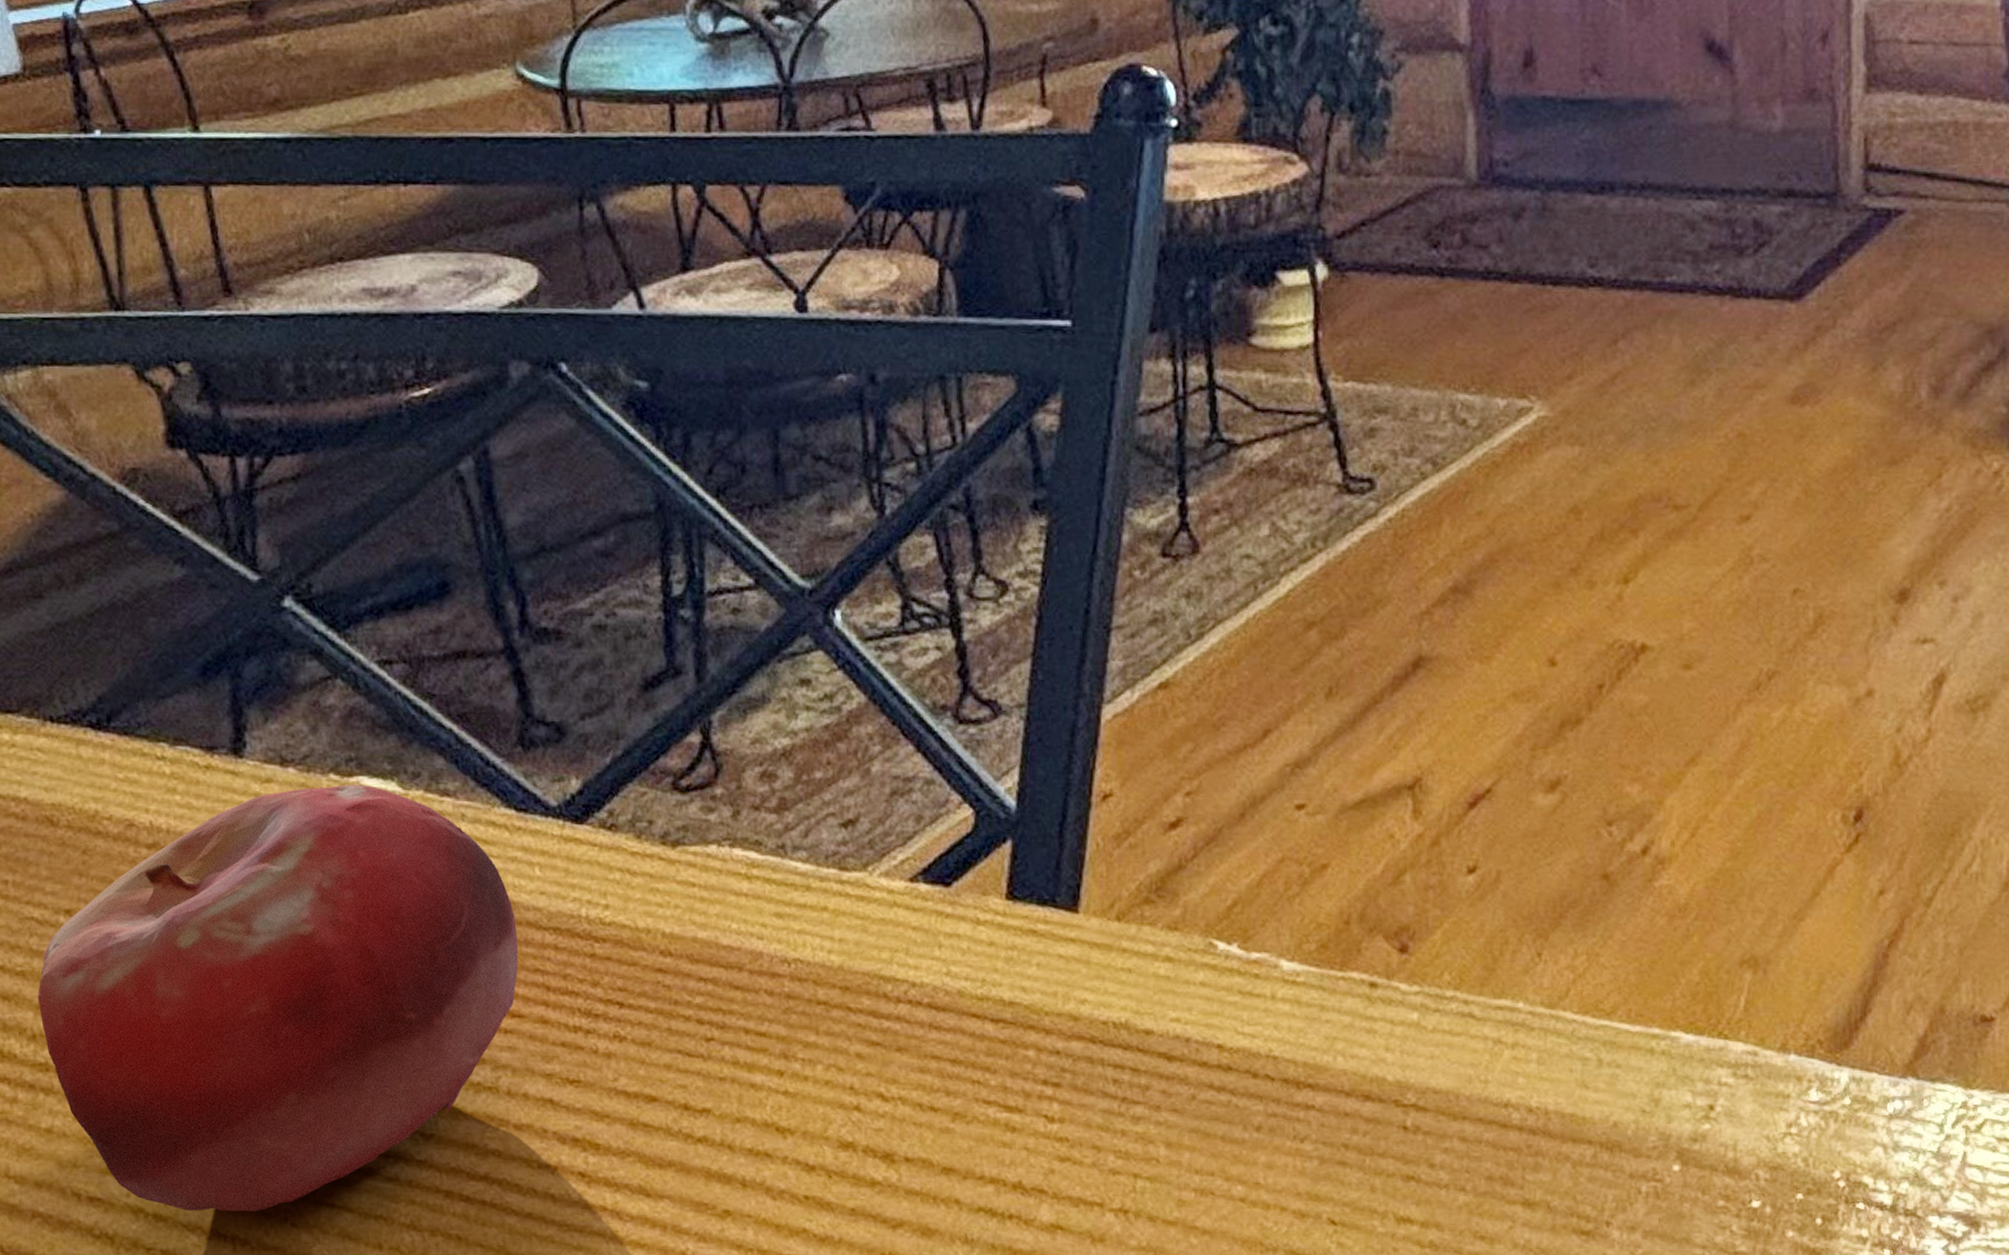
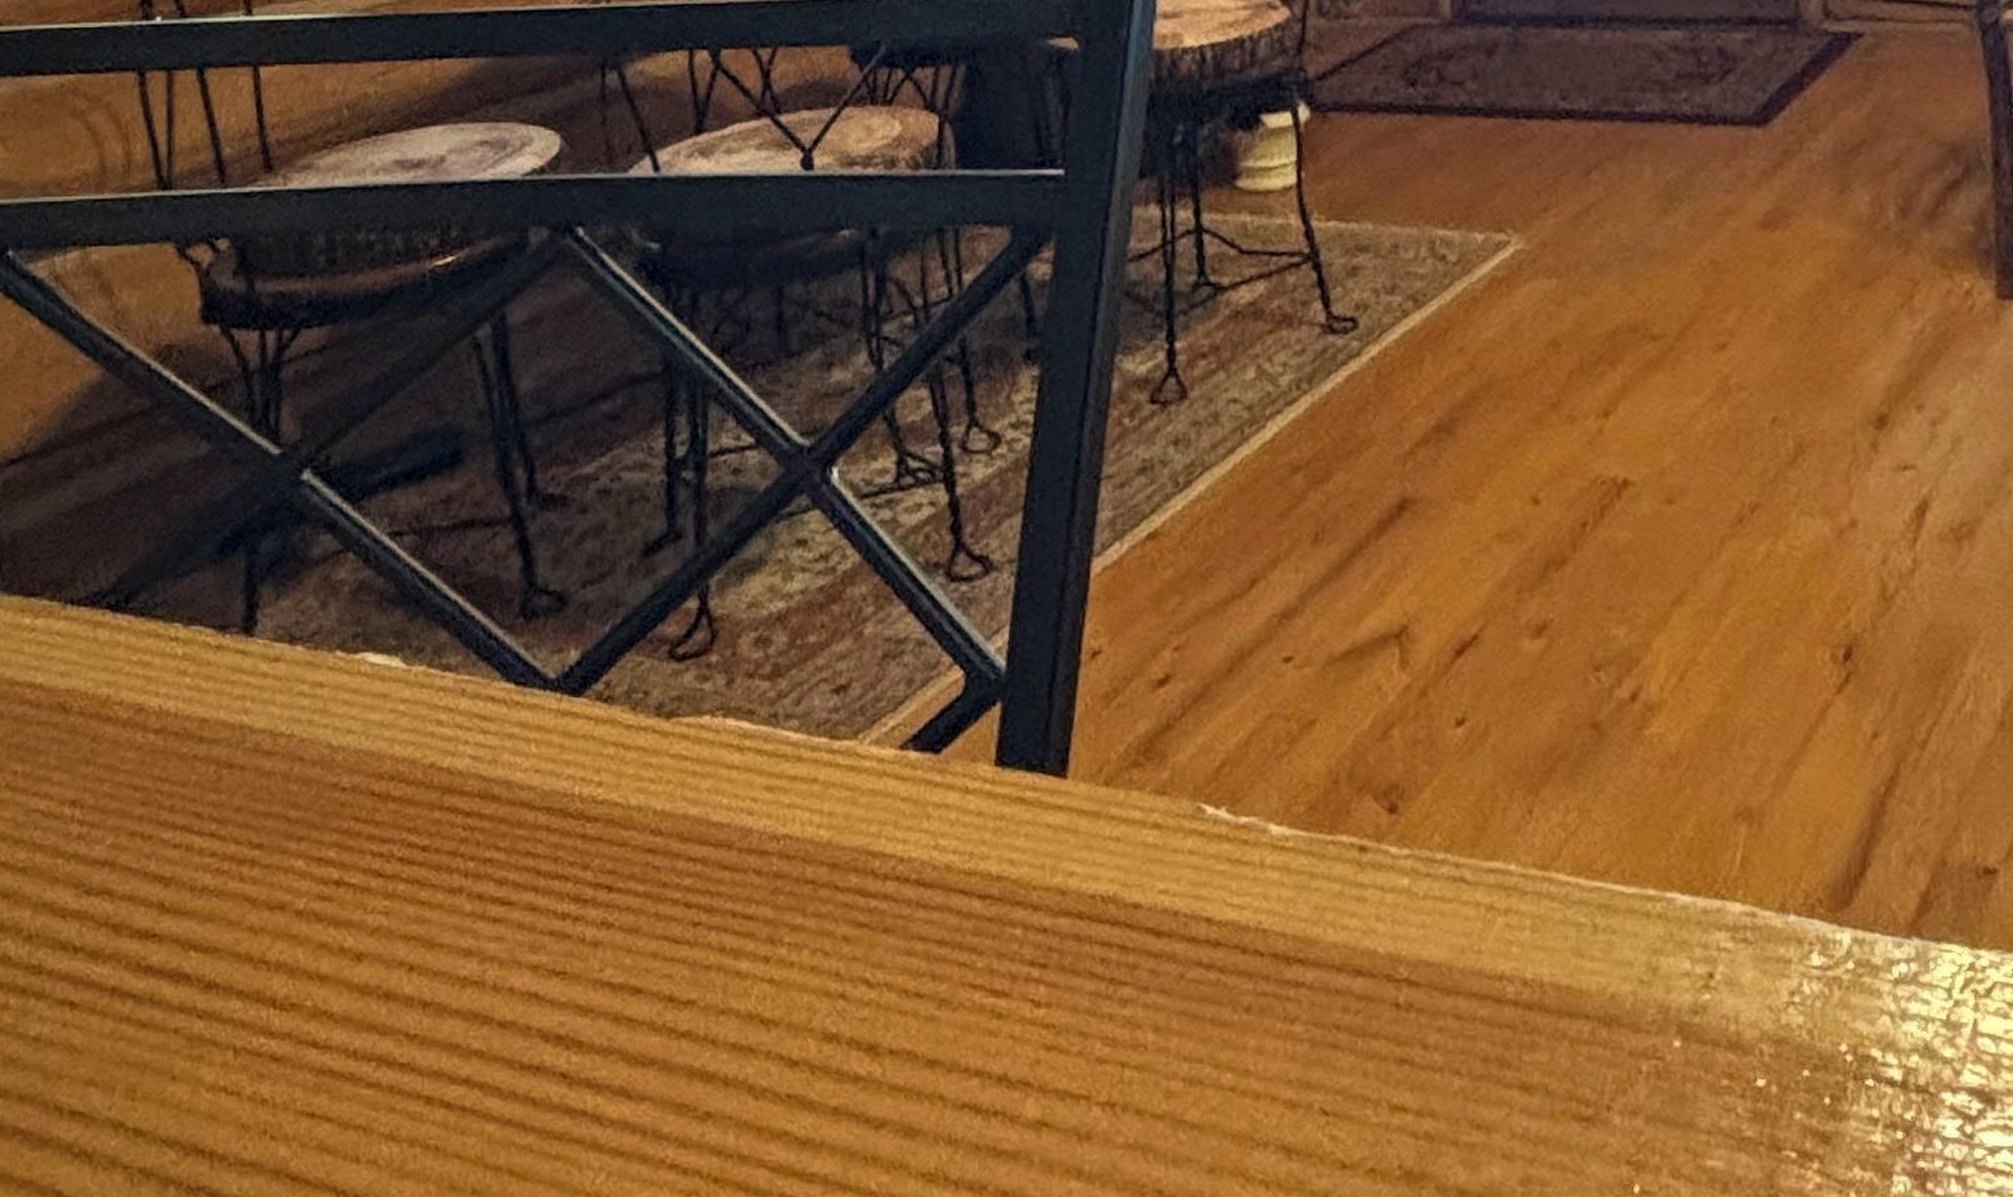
fruit: present [38,784,518,1213] -> none [37,661,510,1125]

